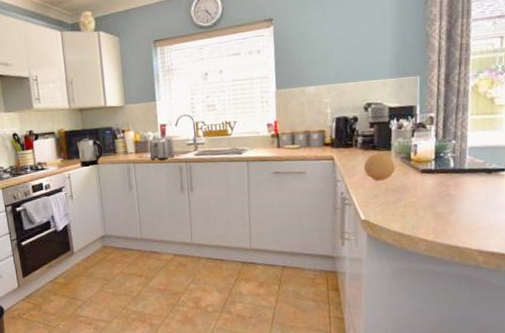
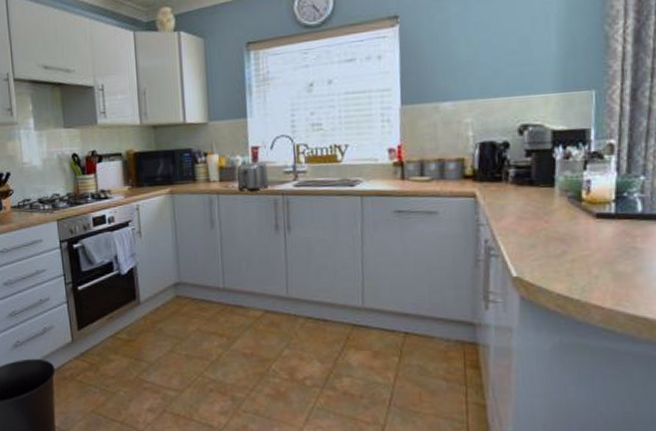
kettle: present [77,138,104,167] -> none [149,162,180,197]
fruit: present [363,154,395,181] -> none [516,191,560,227]

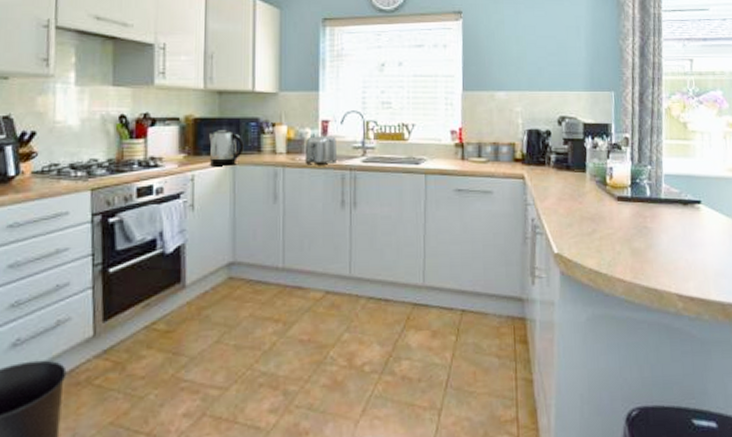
kettle: none [149,162,180,197] -> present [209,130,244,167]

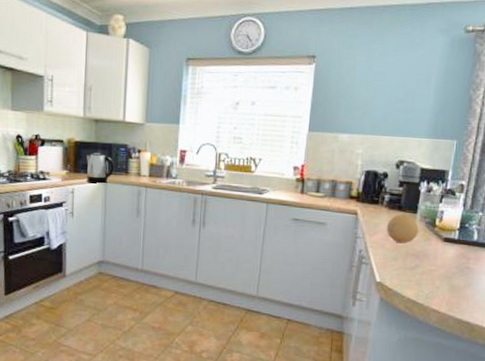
toaster: present [305,136,338,165] -> none [164,163,192,189]
fruit: none [556,175,590,207] -> present [386,215,419,244]

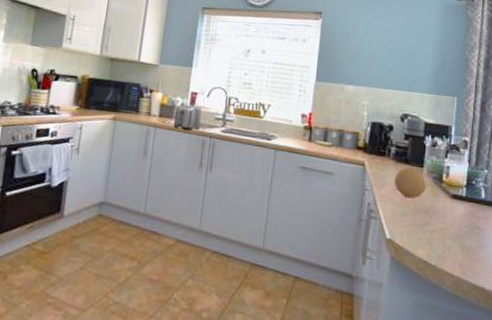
kettle: present [87,153,115,184] -> none [96,90,126,122]
toaster: none [164,163,192,189] -> present [173,104,202,130]

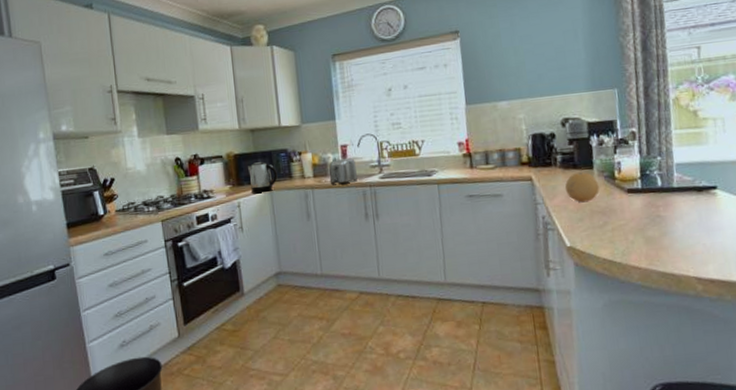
kettle: none [96,90,126,122] -> present [248,162,278,194]

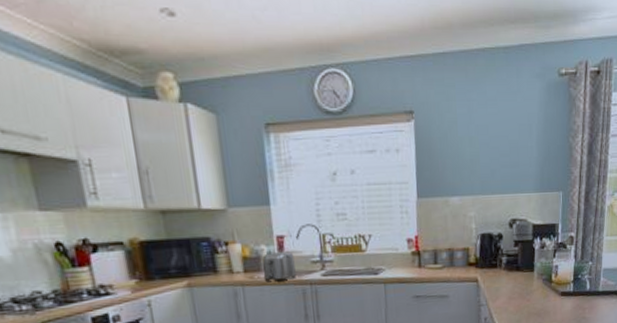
kettle: present [248,162,278,194] -> none [159,252,199,291]
fruit: present [564,173,600,203] -> none [507,275,537,305]

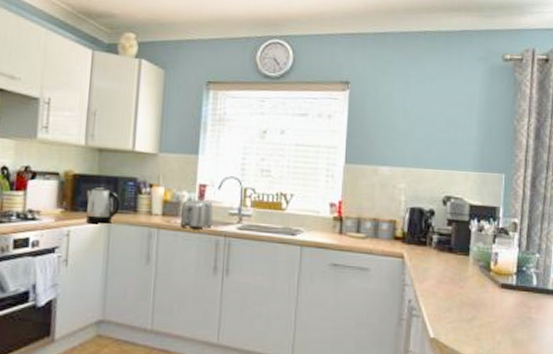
kettle: none [159,252,199,291] -> present [86,187,121,225]

